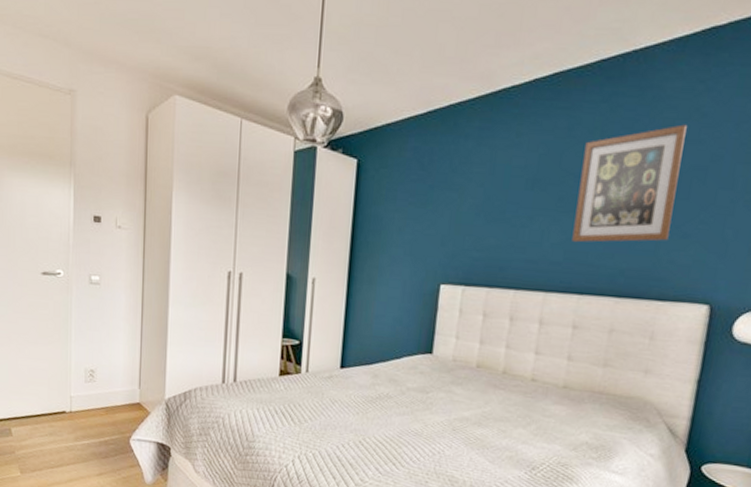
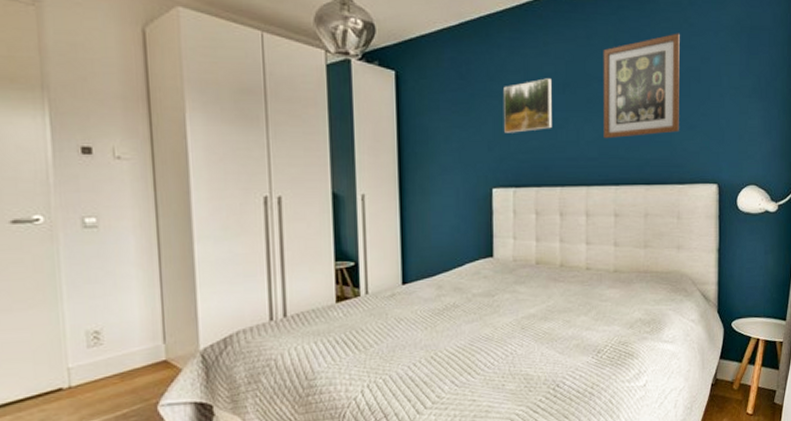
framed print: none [461,172,520,229] -> present [504,78,552,133]

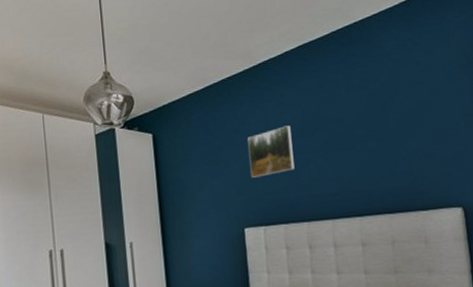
wall art: present [603,33,680,139] -> none [336,71,417,175]

